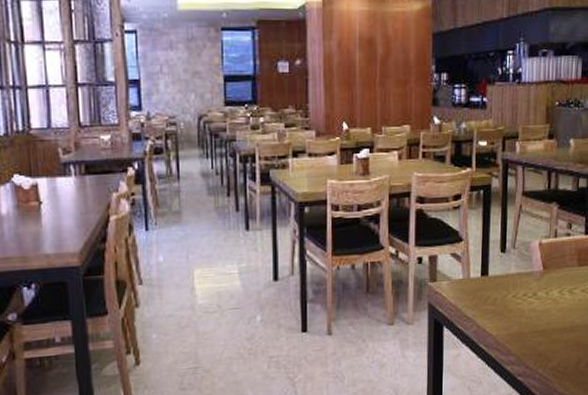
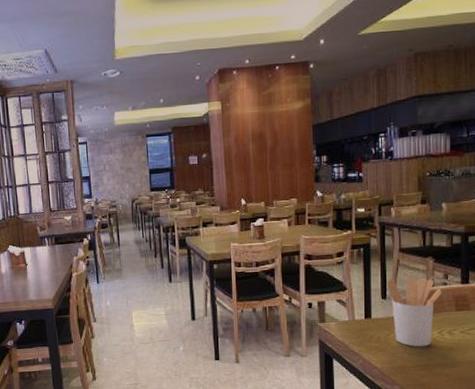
utensil holder: none [507,226,566,310] -> present [386,277,443,347]

